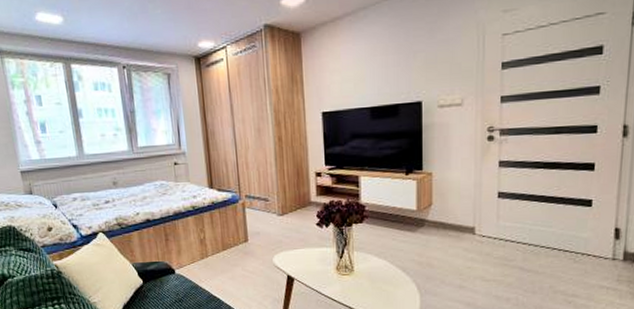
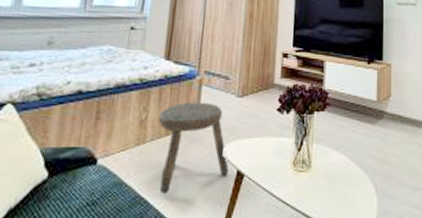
stool: none [214,222,281,295] -> present [159,102,229,195]

